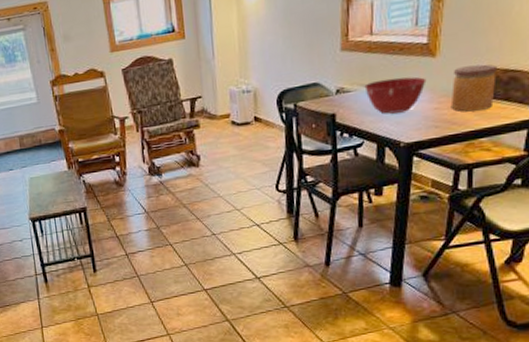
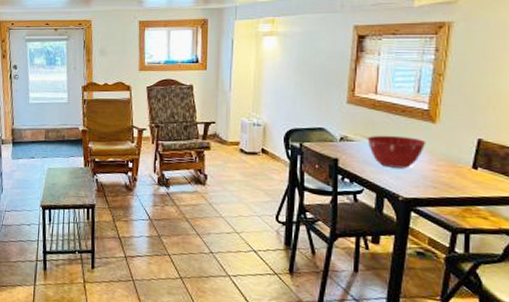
jar: present [450,64,498,112] -> none [449,136,495,180]

